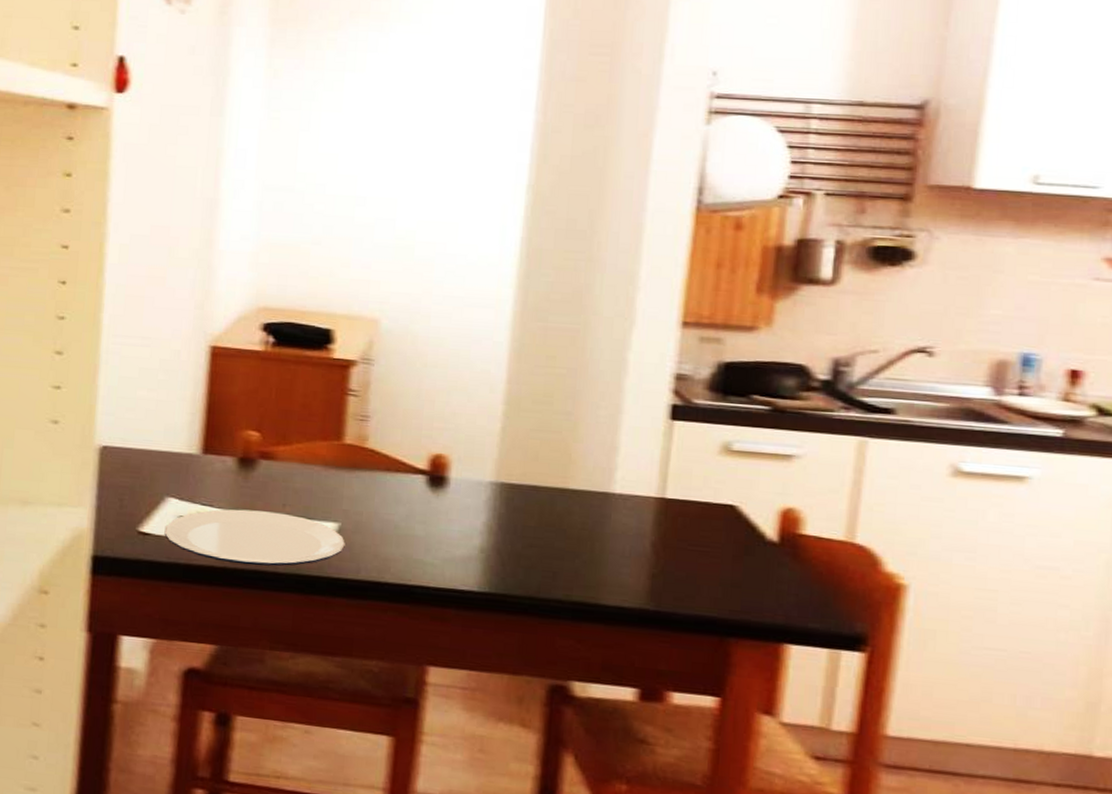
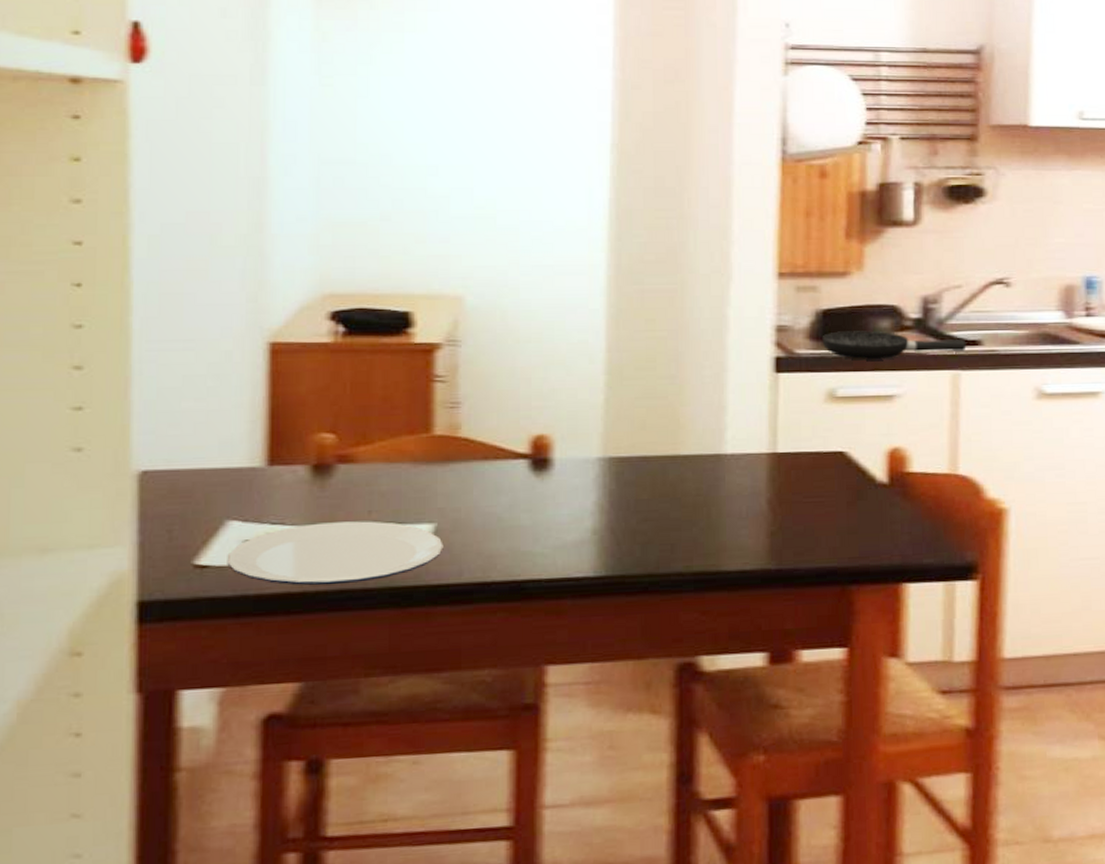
frying pan: none [722,385,878,419] -> present [822,331,967,360]

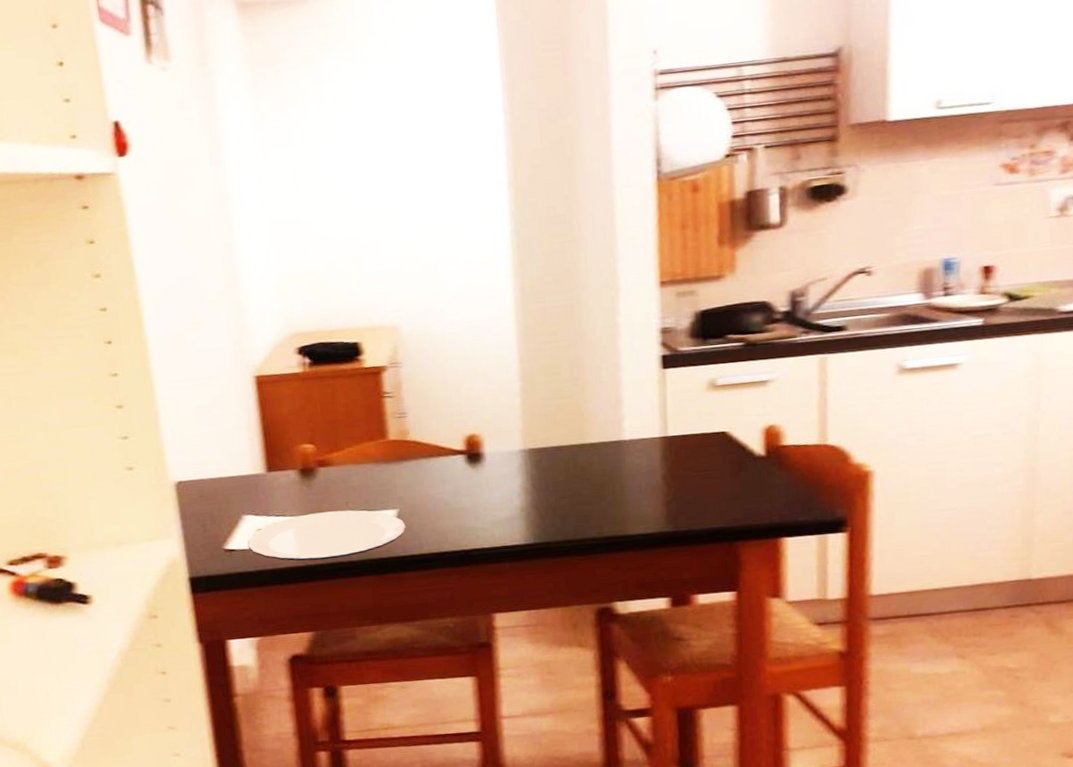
frying pan: present [822,331,967,360] -> none [701,325,832,352]

